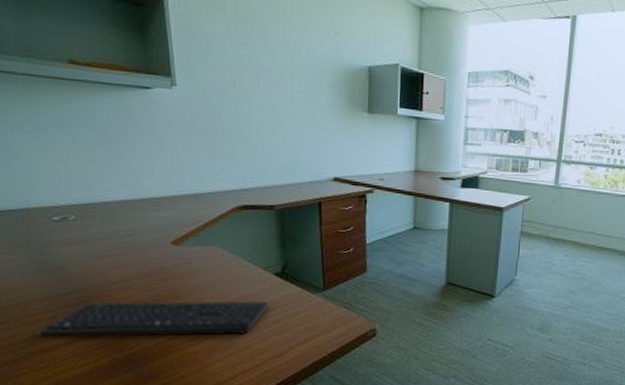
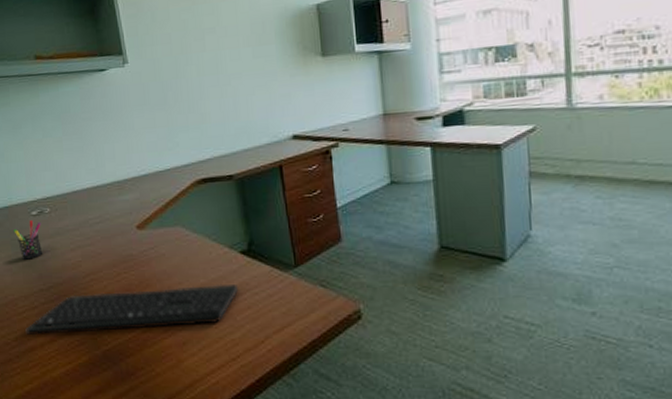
pen holder: none [29,225,64,264] -> present [13,220,43,260]

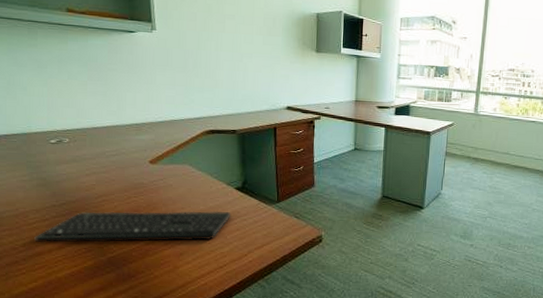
pen holder: present [13,220,43,260] -> none [30,147,59,180]

